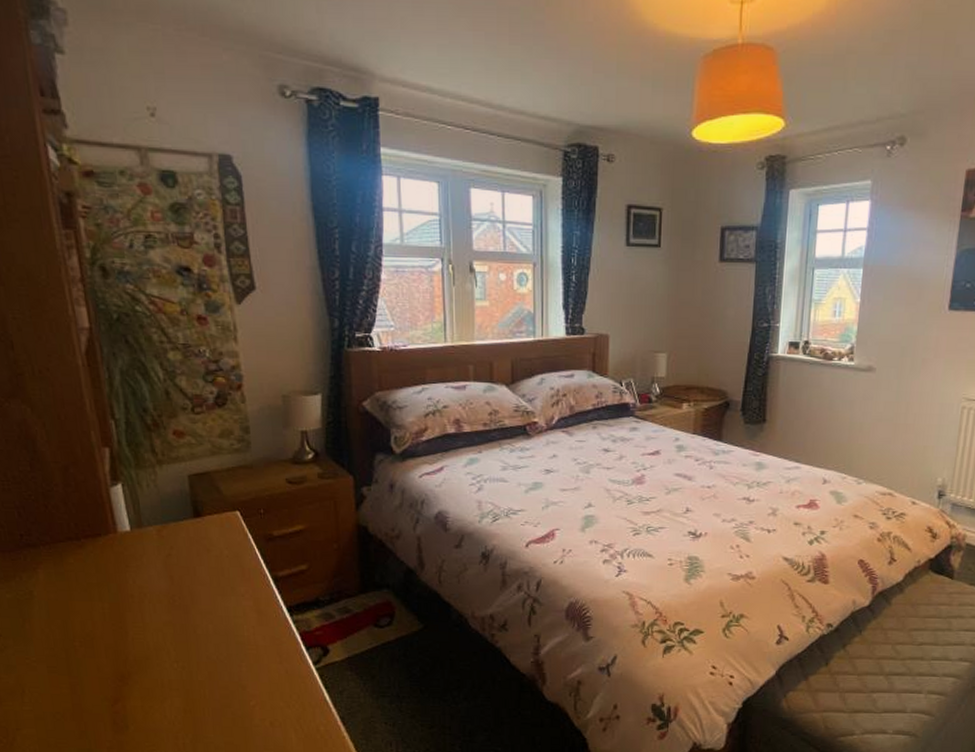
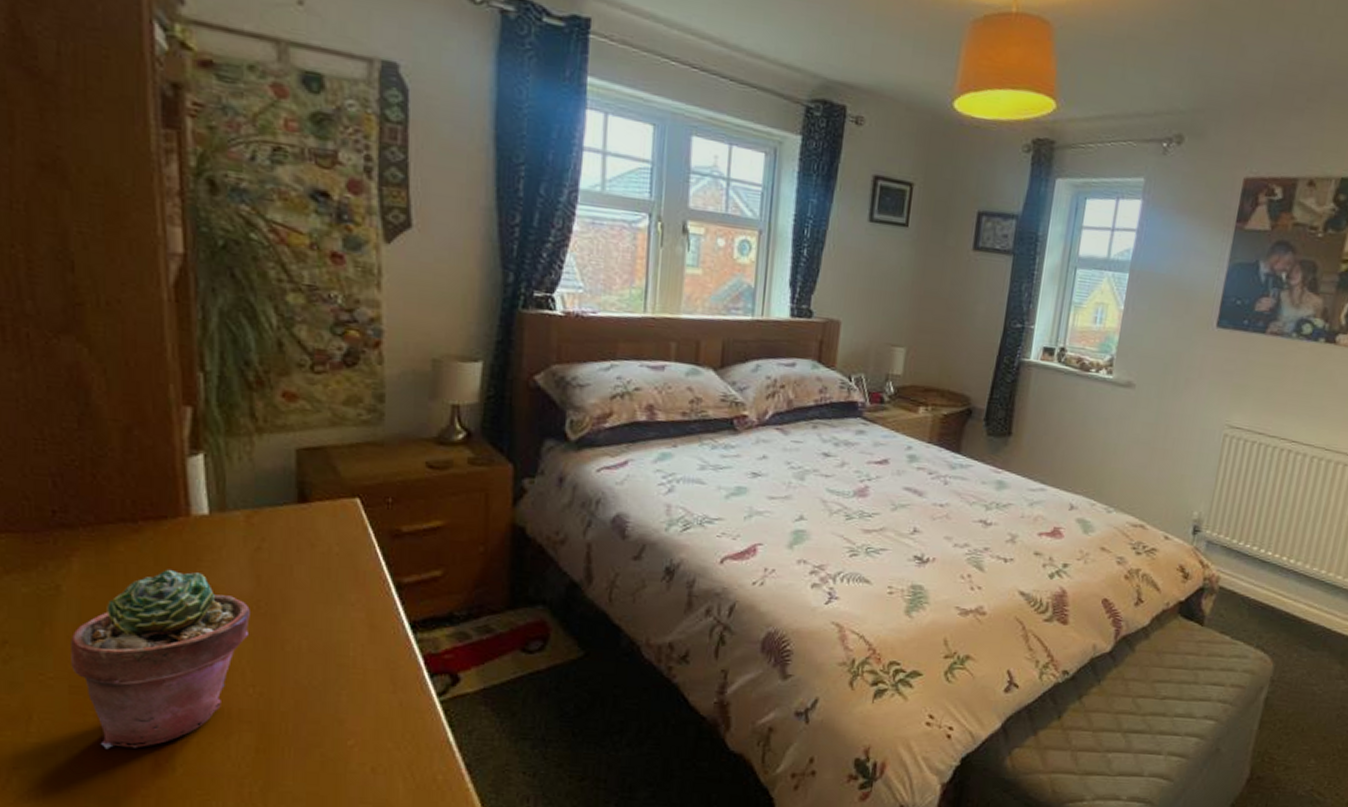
potted succulent: none [44,574,169,714] -> present [71,569,250,750]

